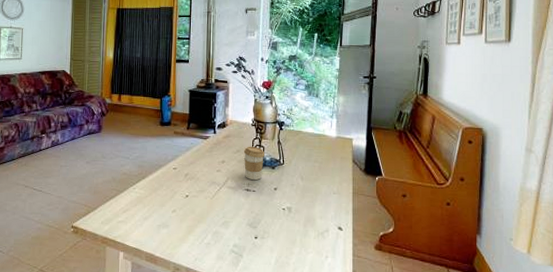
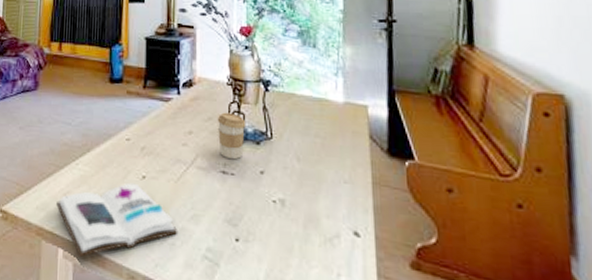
book: none [118,200,213,258] -> present [56,182,178,258]

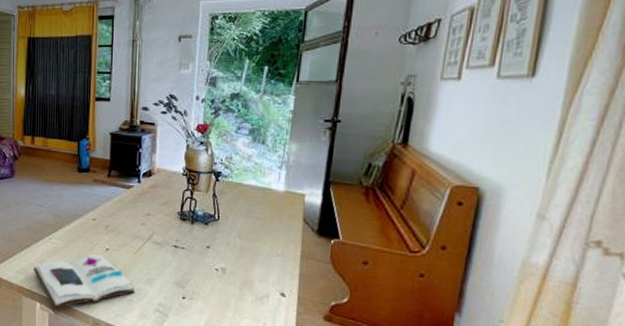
coffee cup: present [217,112,246,160] -> none [172,198,197,237]

